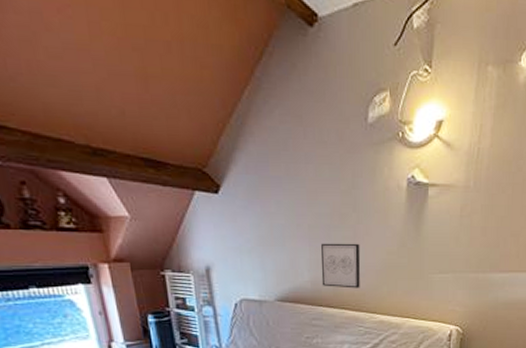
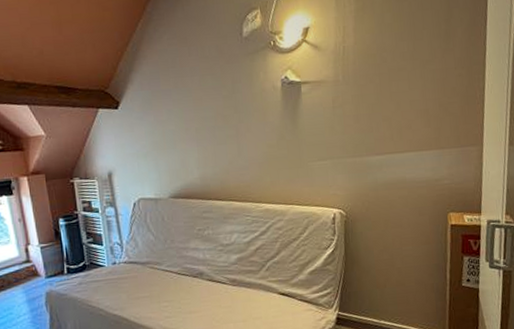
wall art: present [321,243,361,289] -> none [208,140,245,182]

